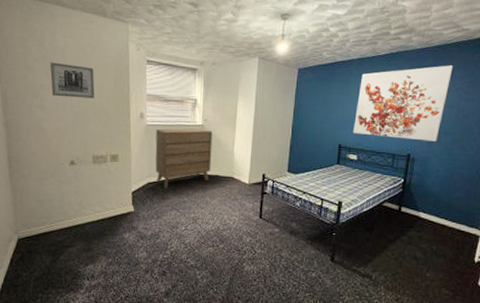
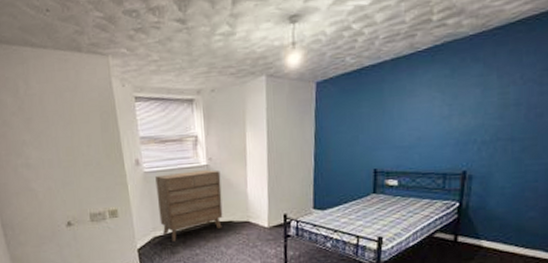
wall art: present [50,62,95,98] -> none [28,113,83,153]
wall art: present [353,65,453,142] -> none [390,50,520,155]

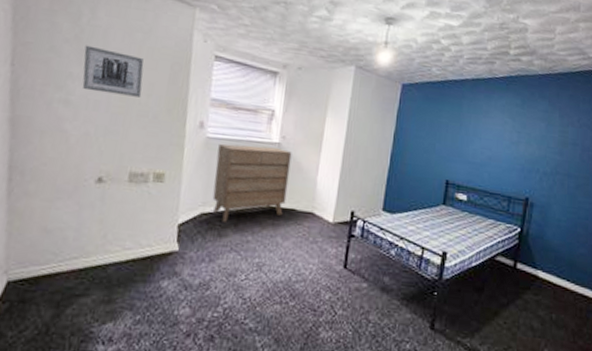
wall art: none [28,113,83,153] -> present [82,45,144,98]

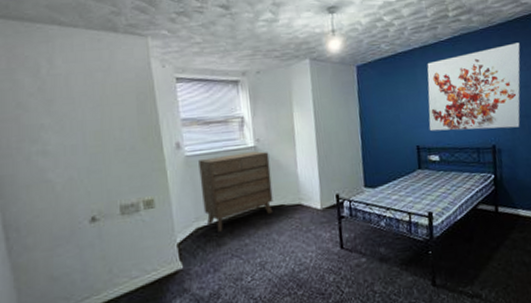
wall art: present [82,45,144,98] -> none [50,94,115,138]
wall art: none [463,96,578,185] -> present [427,42,521,132]

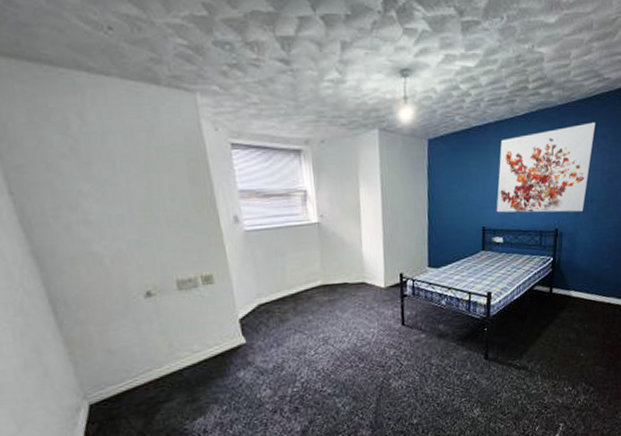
dresser: present [199,151,273,232] -> none [259,228,337,308]

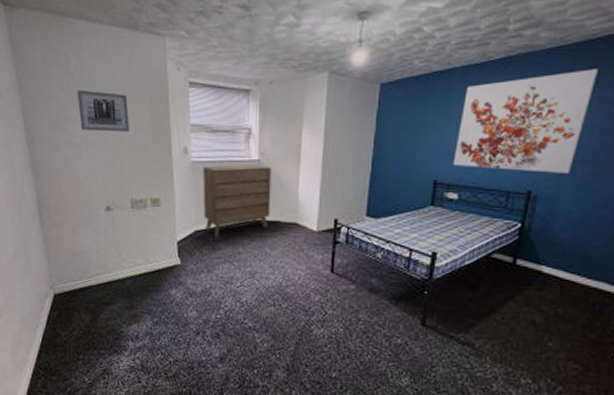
wall art: none [85,156,165,206] -> present [77,90,130,132]
dresser: none [259,228,337,308] -> present [203,165,272,237]

